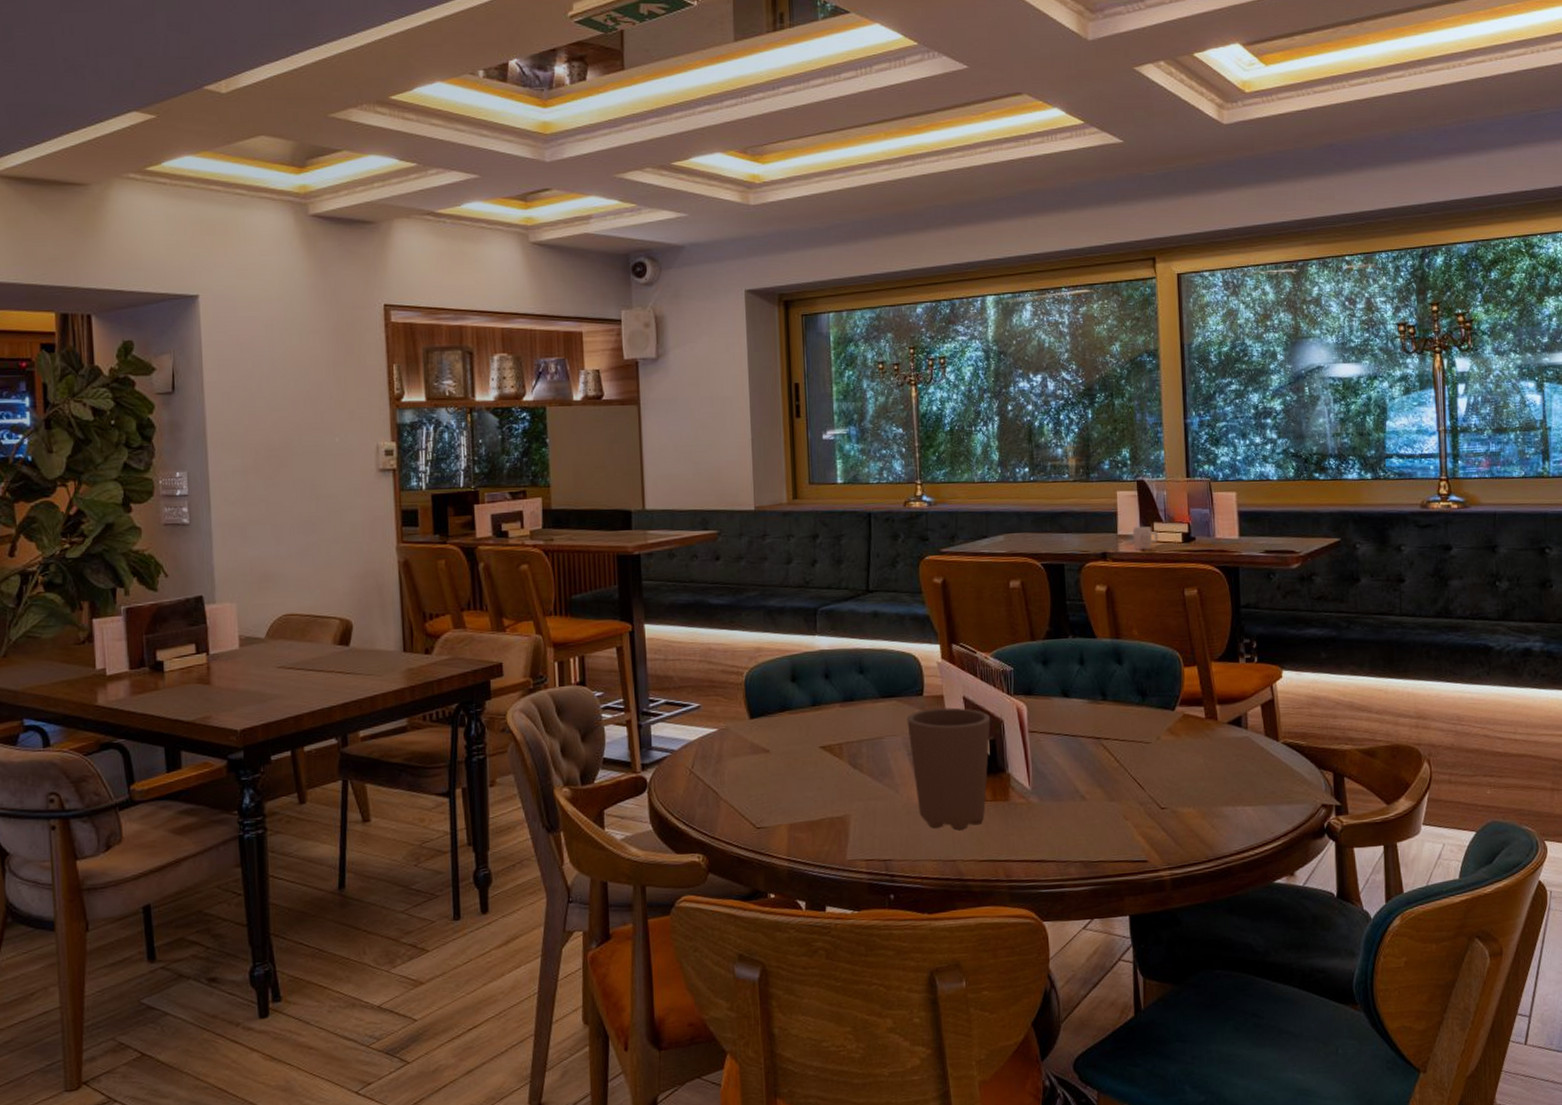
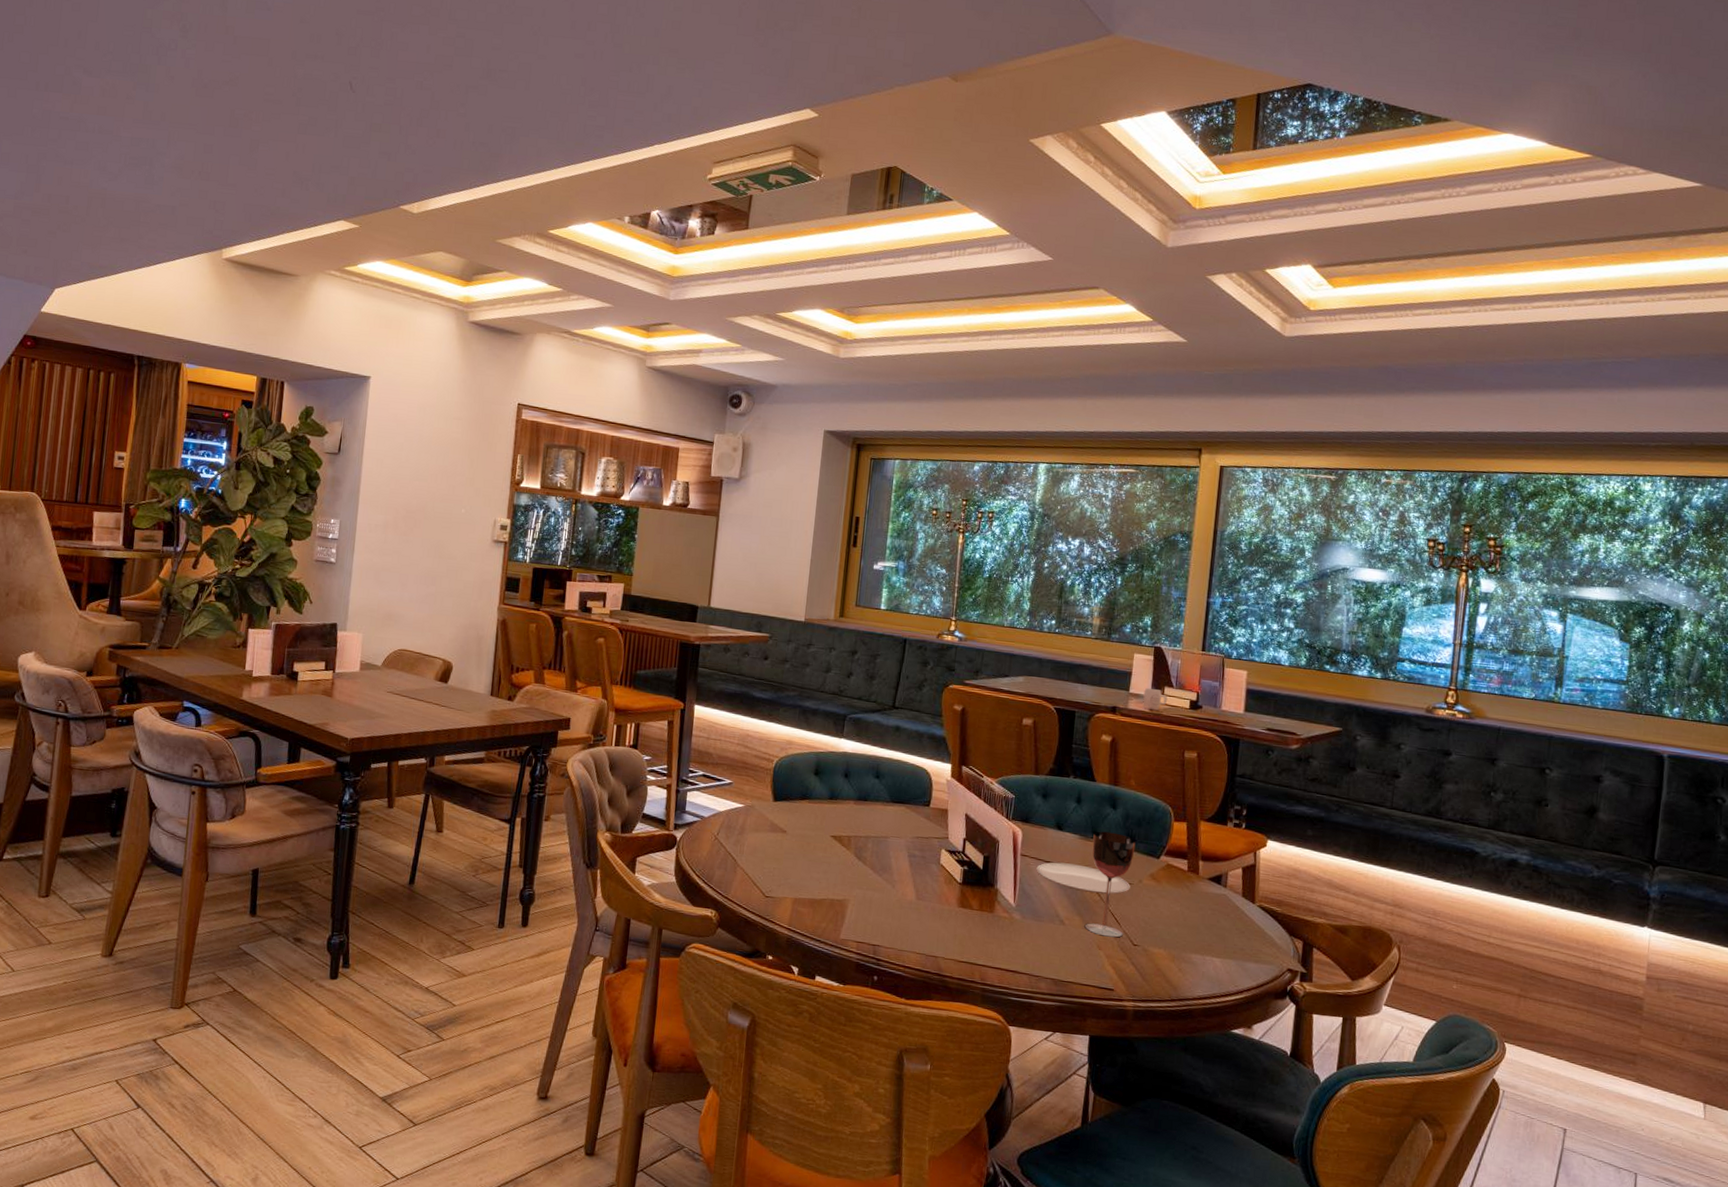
cup: present [906,707,991,831] -> none [910,819,988,931]
plate: none [1047,731,1149,761] -> present [1036,862,1130,895]
wineglass: none [1102,690,1149,805] -> present [1084,831,1136,938]

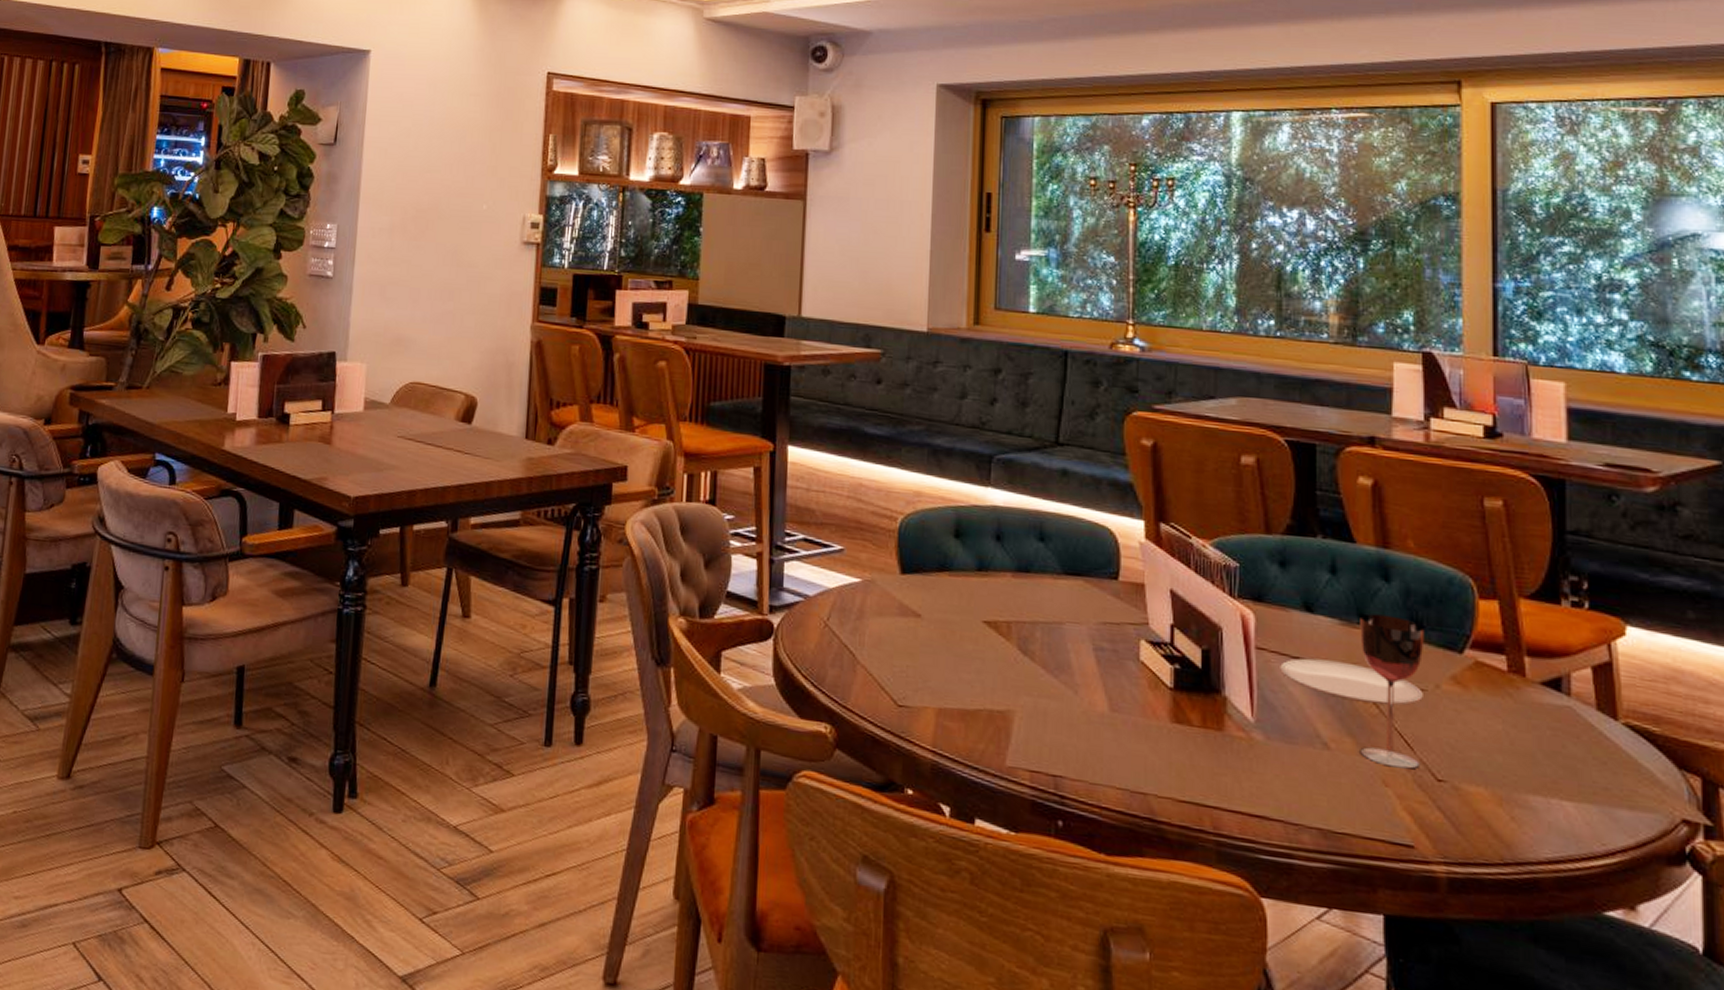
mug: present [1142,688,1167,710] -> none [1413,410,1449,440]

